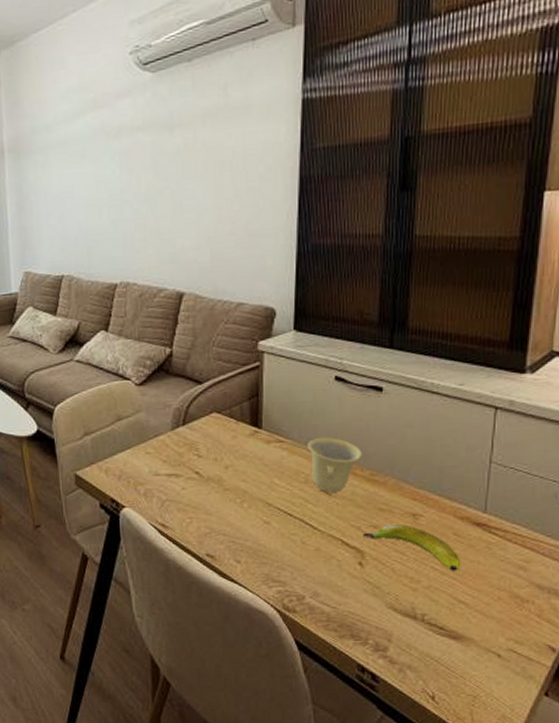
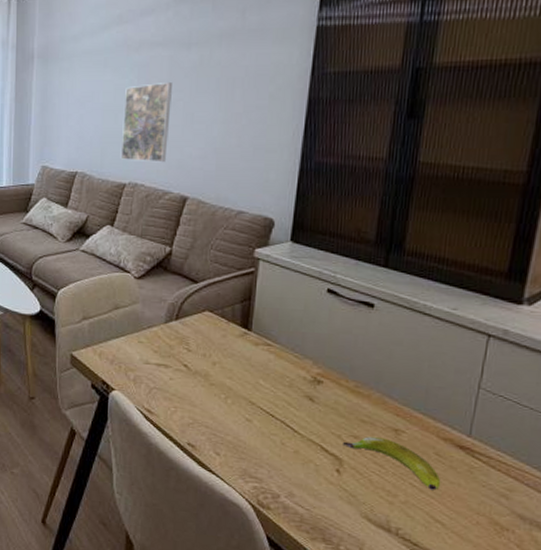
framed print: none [107,170,158,259] -> present [120,83,172,163]
cup: present [307,437,362,493] -> none [294,345,348,400]

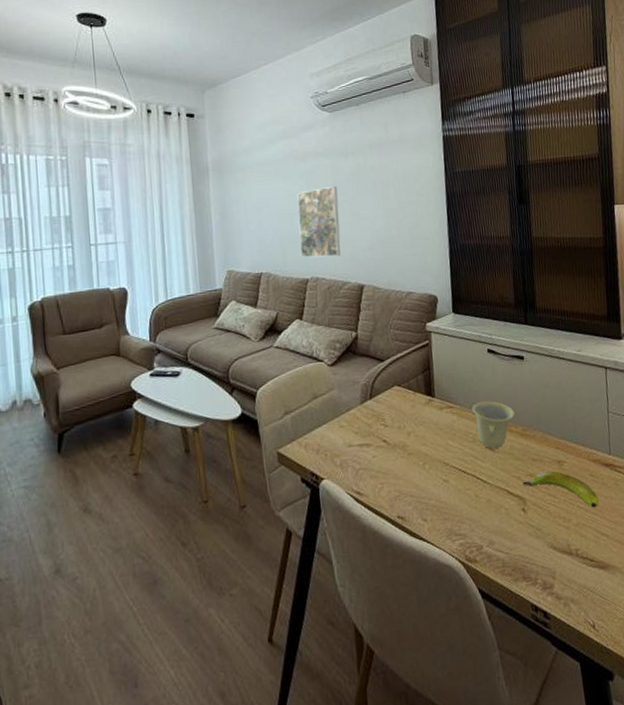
cup: none [294,345,348,400] -> present [472,400,515,449]

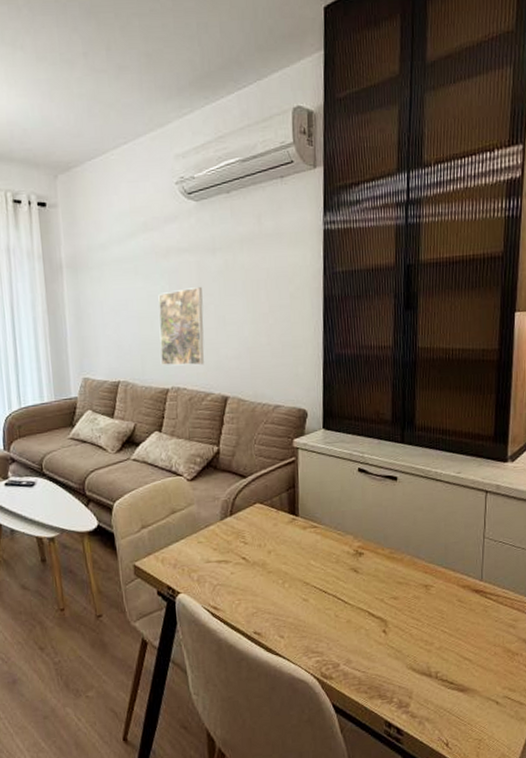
cup: present [472,400,515,449] -> none [337,521,382,571]
banana: present [523,471,599,508] -> none [386,594,465,633]

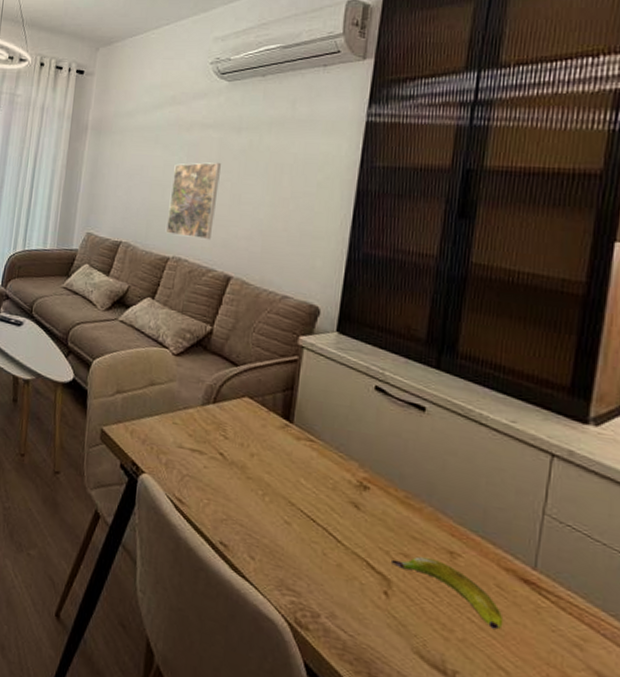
banana: none [386,594,465,633] -> present [392,556,504,630]

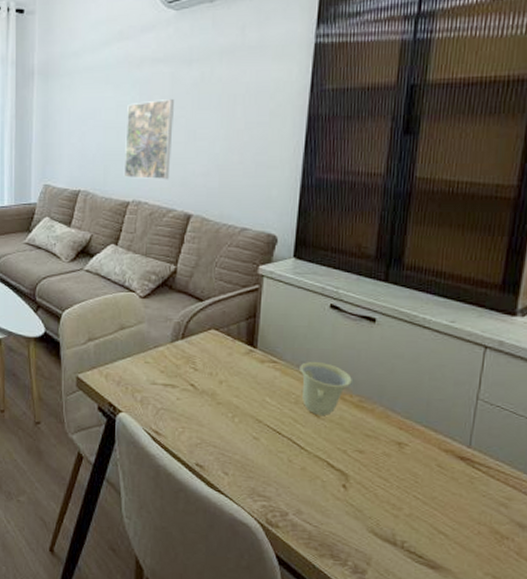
cup: none [339,445,398,508] -> present [299,361,352,415]
banana: present [392,556,504,630] -> none [349,450,444,502]

